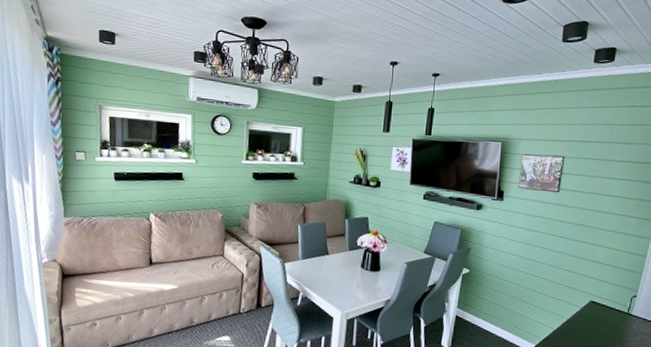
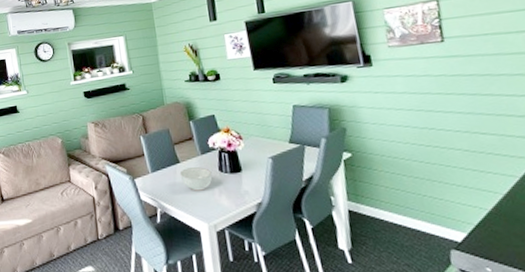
bowl: none [326,260,355,283] -> present [179,167,213,191]

